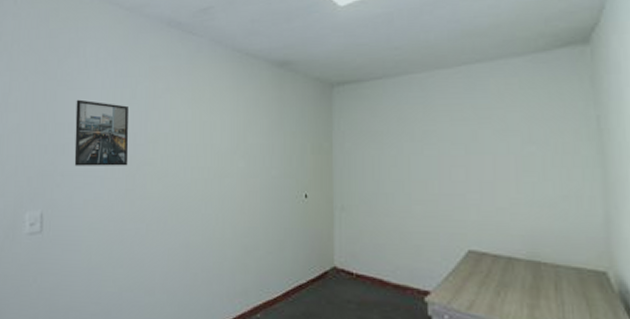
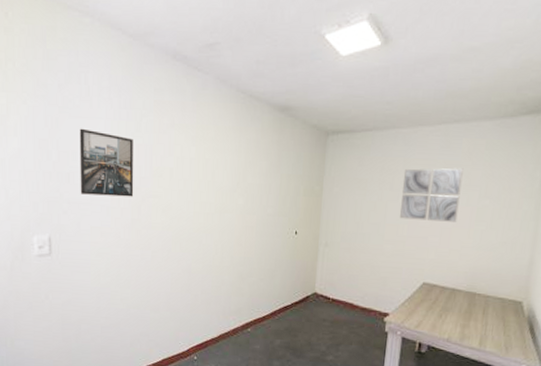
wall art: none [424,111,499,174] -> present [400,168,464,222]

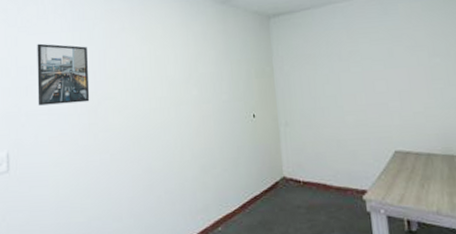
wall art: present [400,168,464,222] -> none [348,31,413,88]

